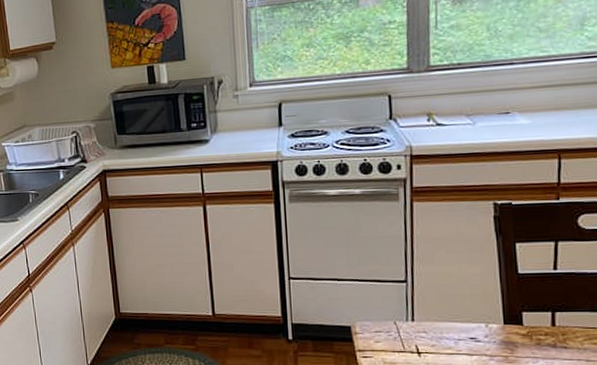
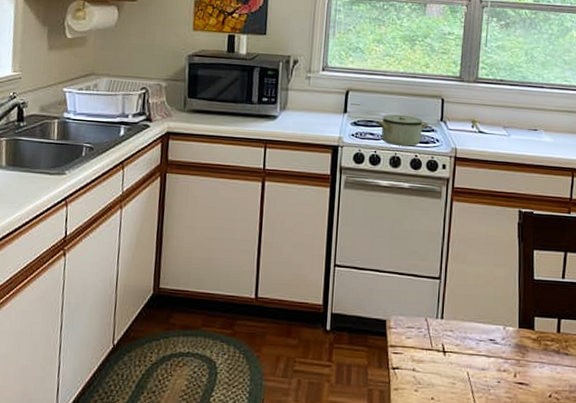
cooking pot: none [316,118,376,153] -> present [377,114,428,148]

